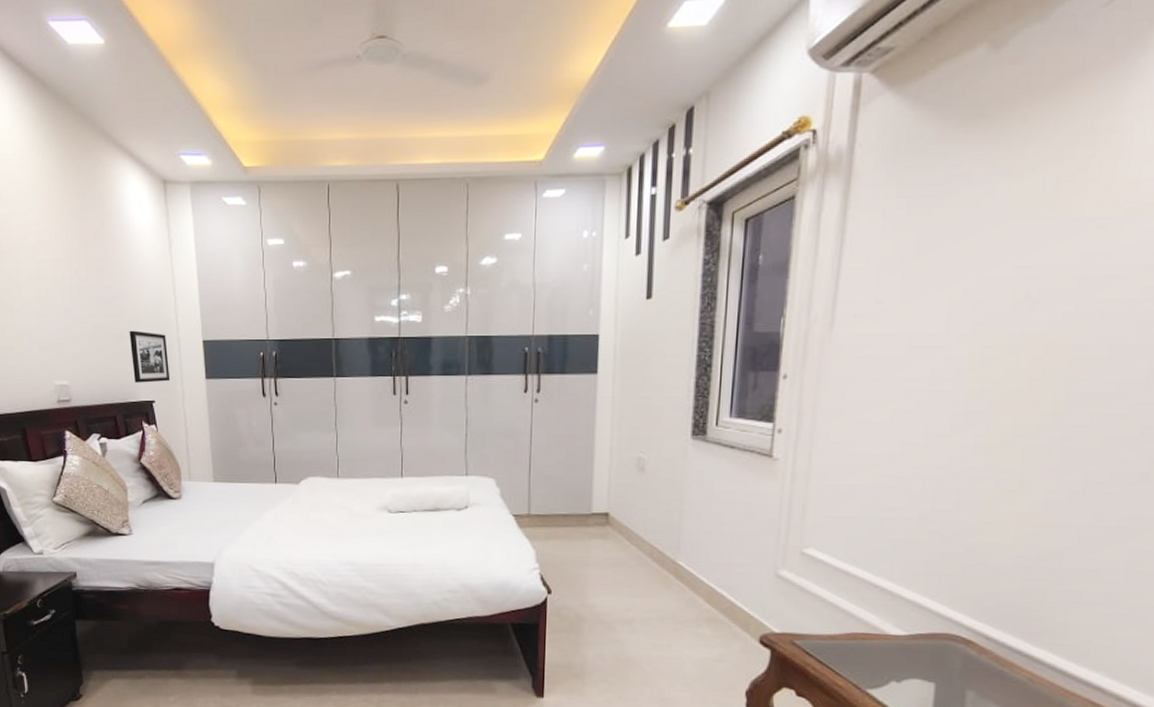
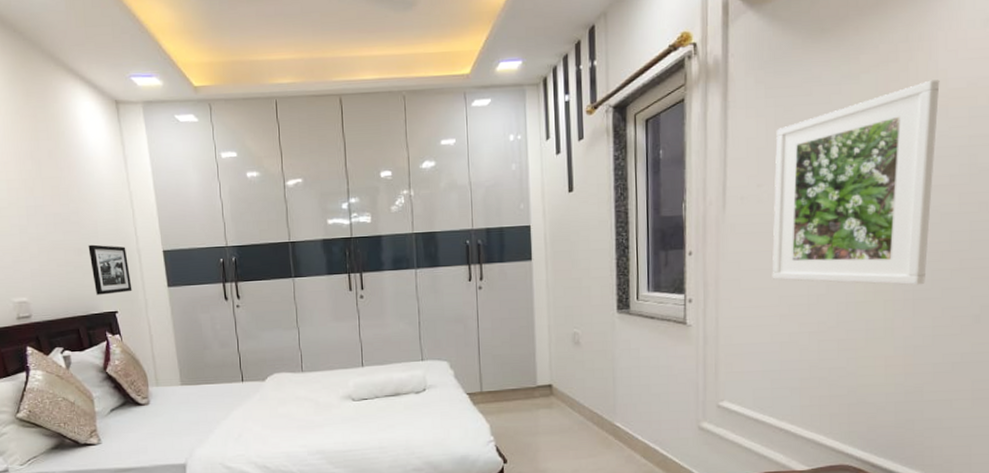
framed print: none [883,181,1130,432] -> present [772,79,940,286]

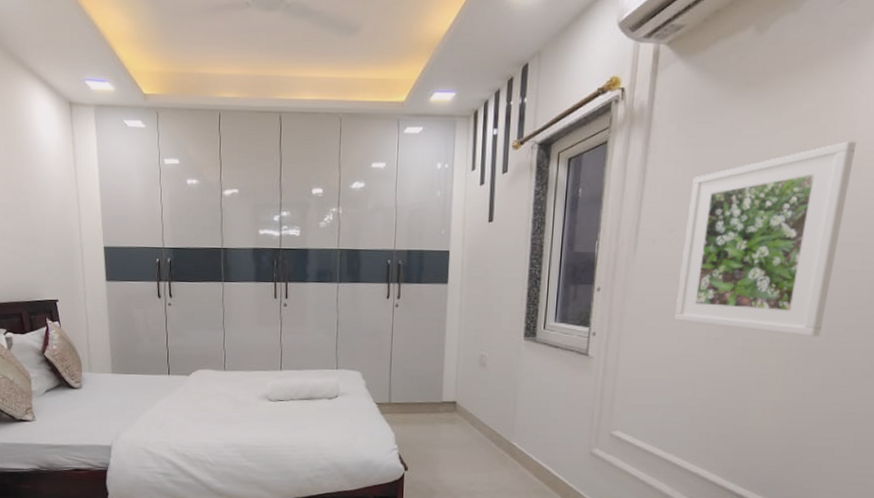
picture frame: present [88,244,132,295] -> none [35,236,73,284]

